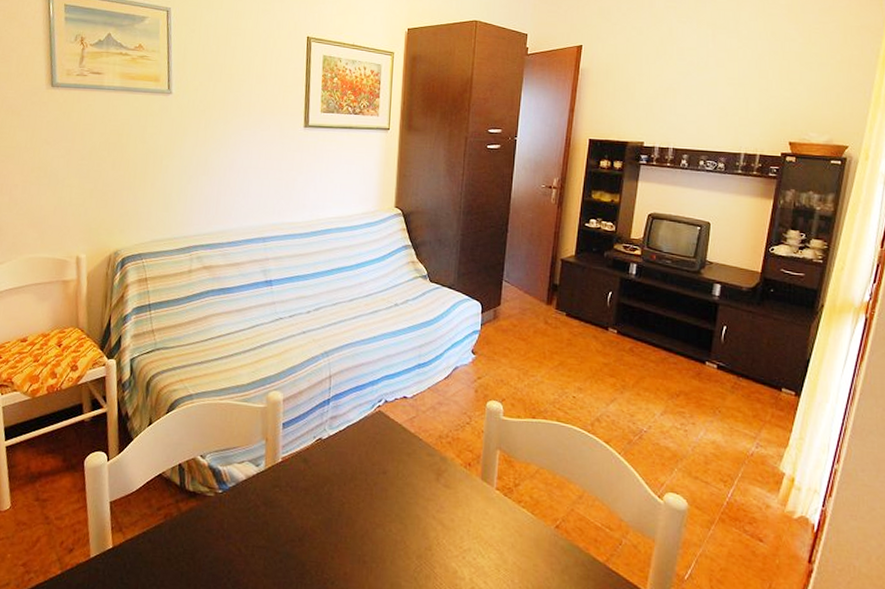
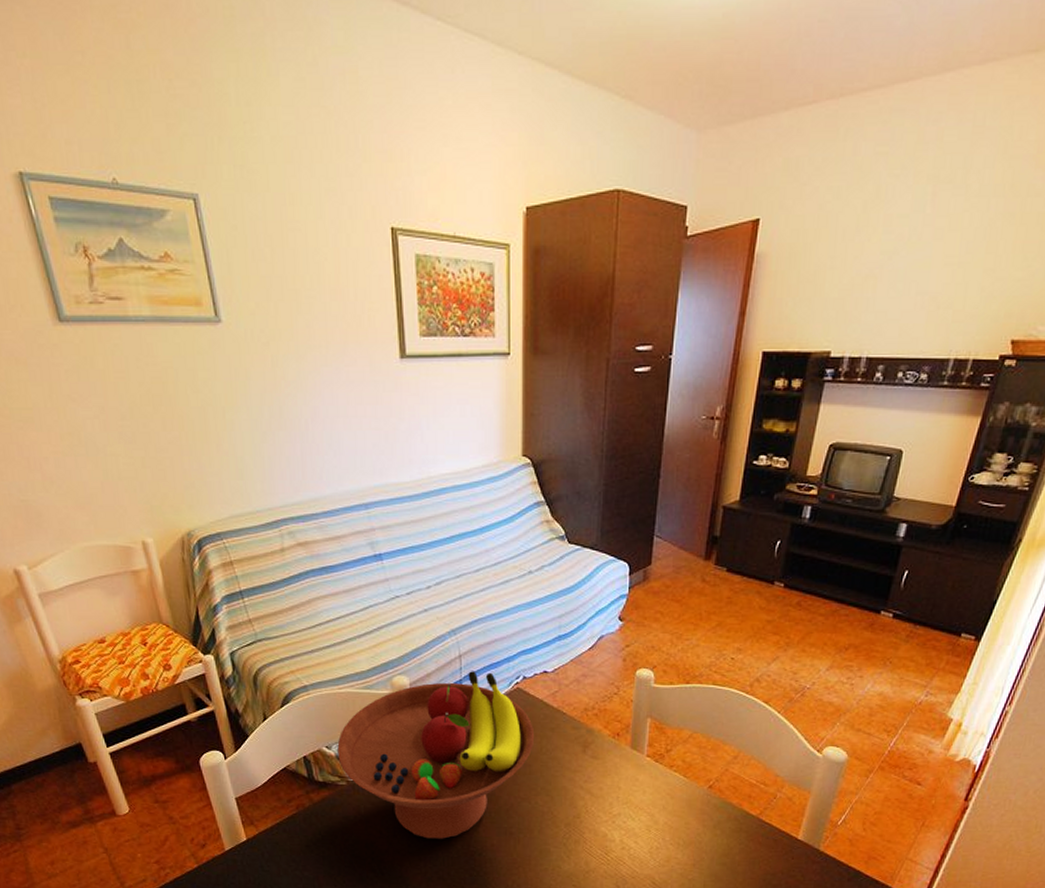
fruit bowl: none [210,391,393,563] -> present [337,671,535,839]

